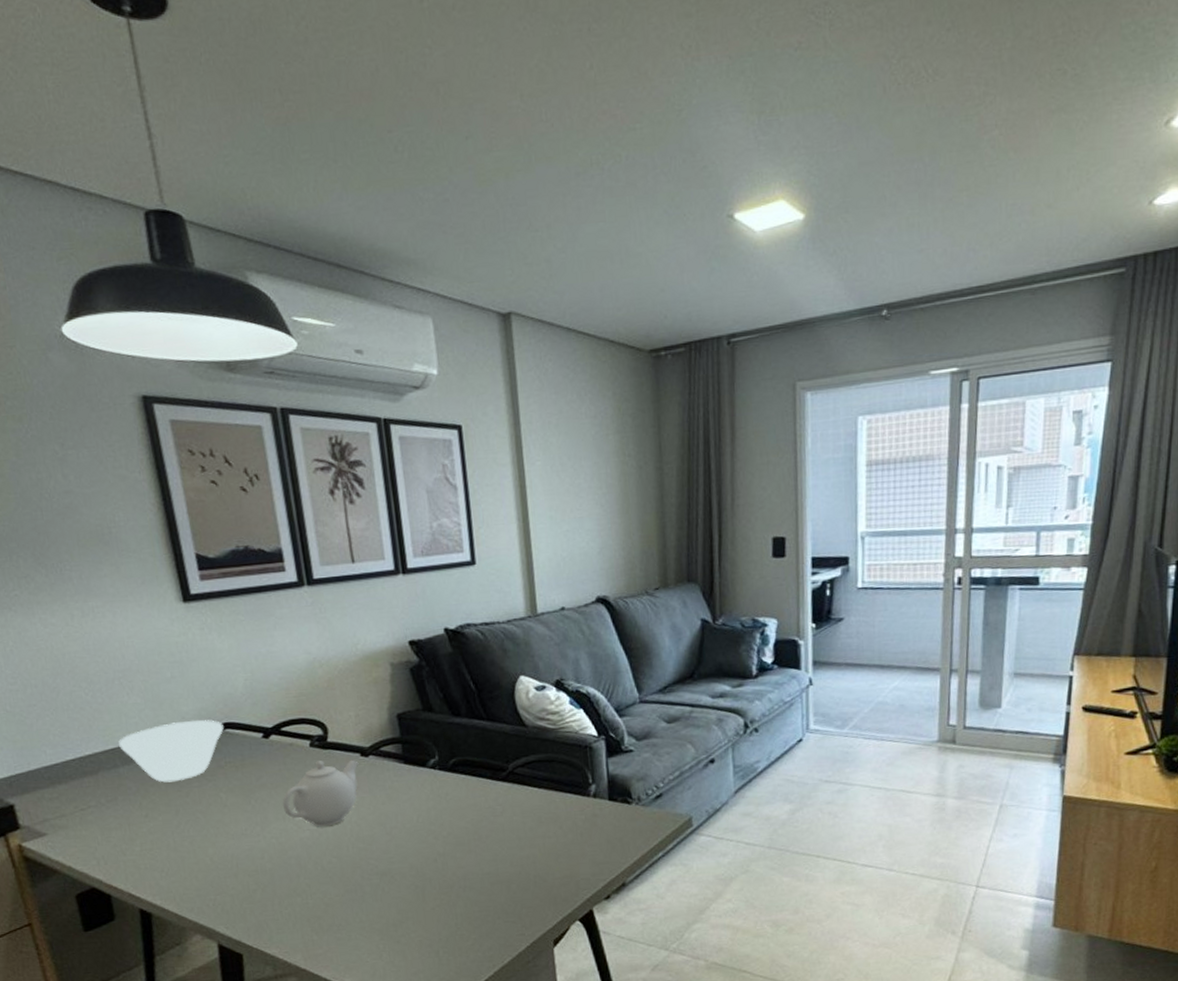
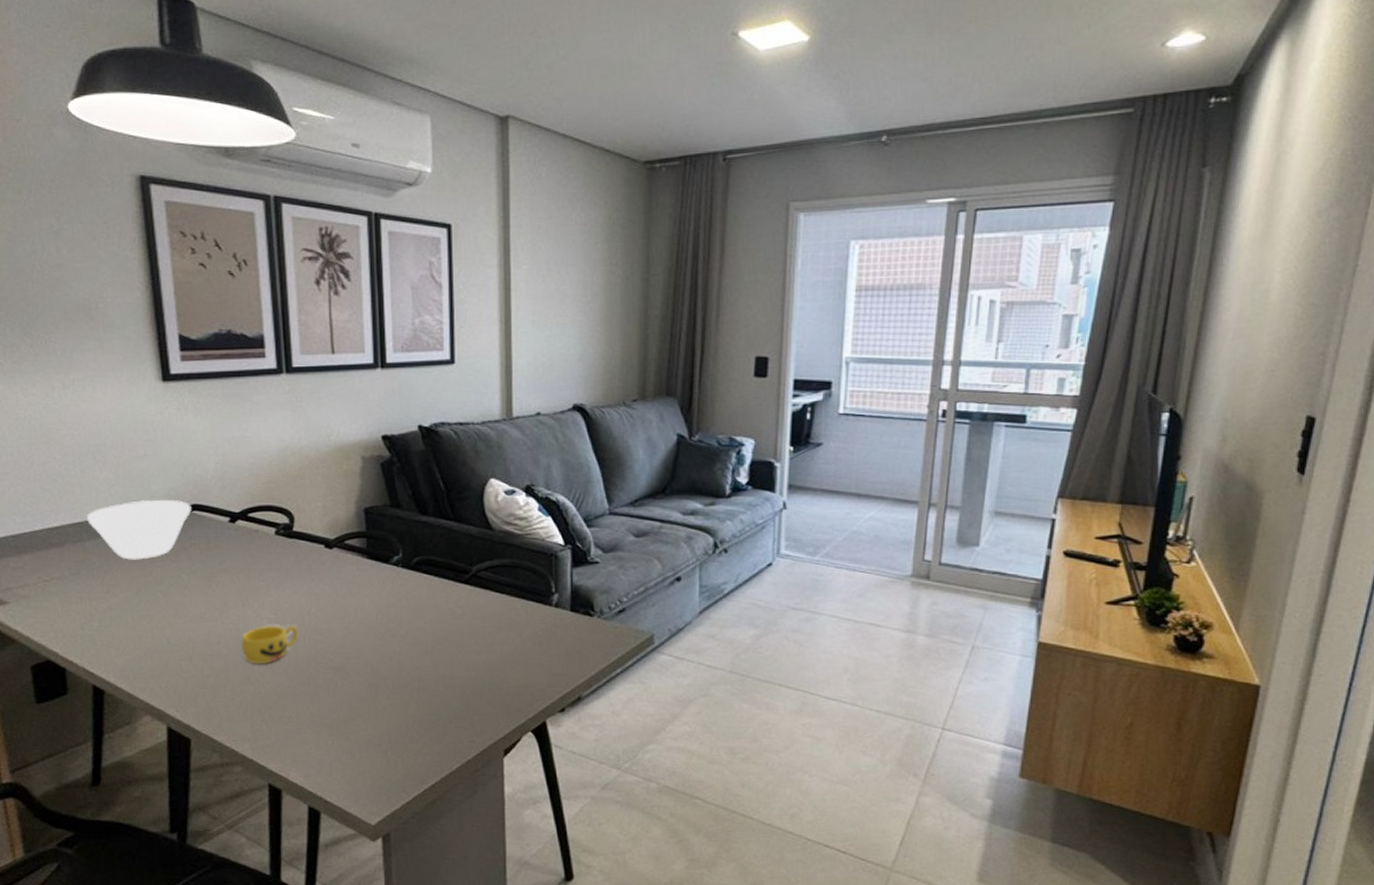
teapot: present [282,760,359,827] -> none [243,549,322,616]
cup: none [284,835,342,876] -> present [240,625,299,665]

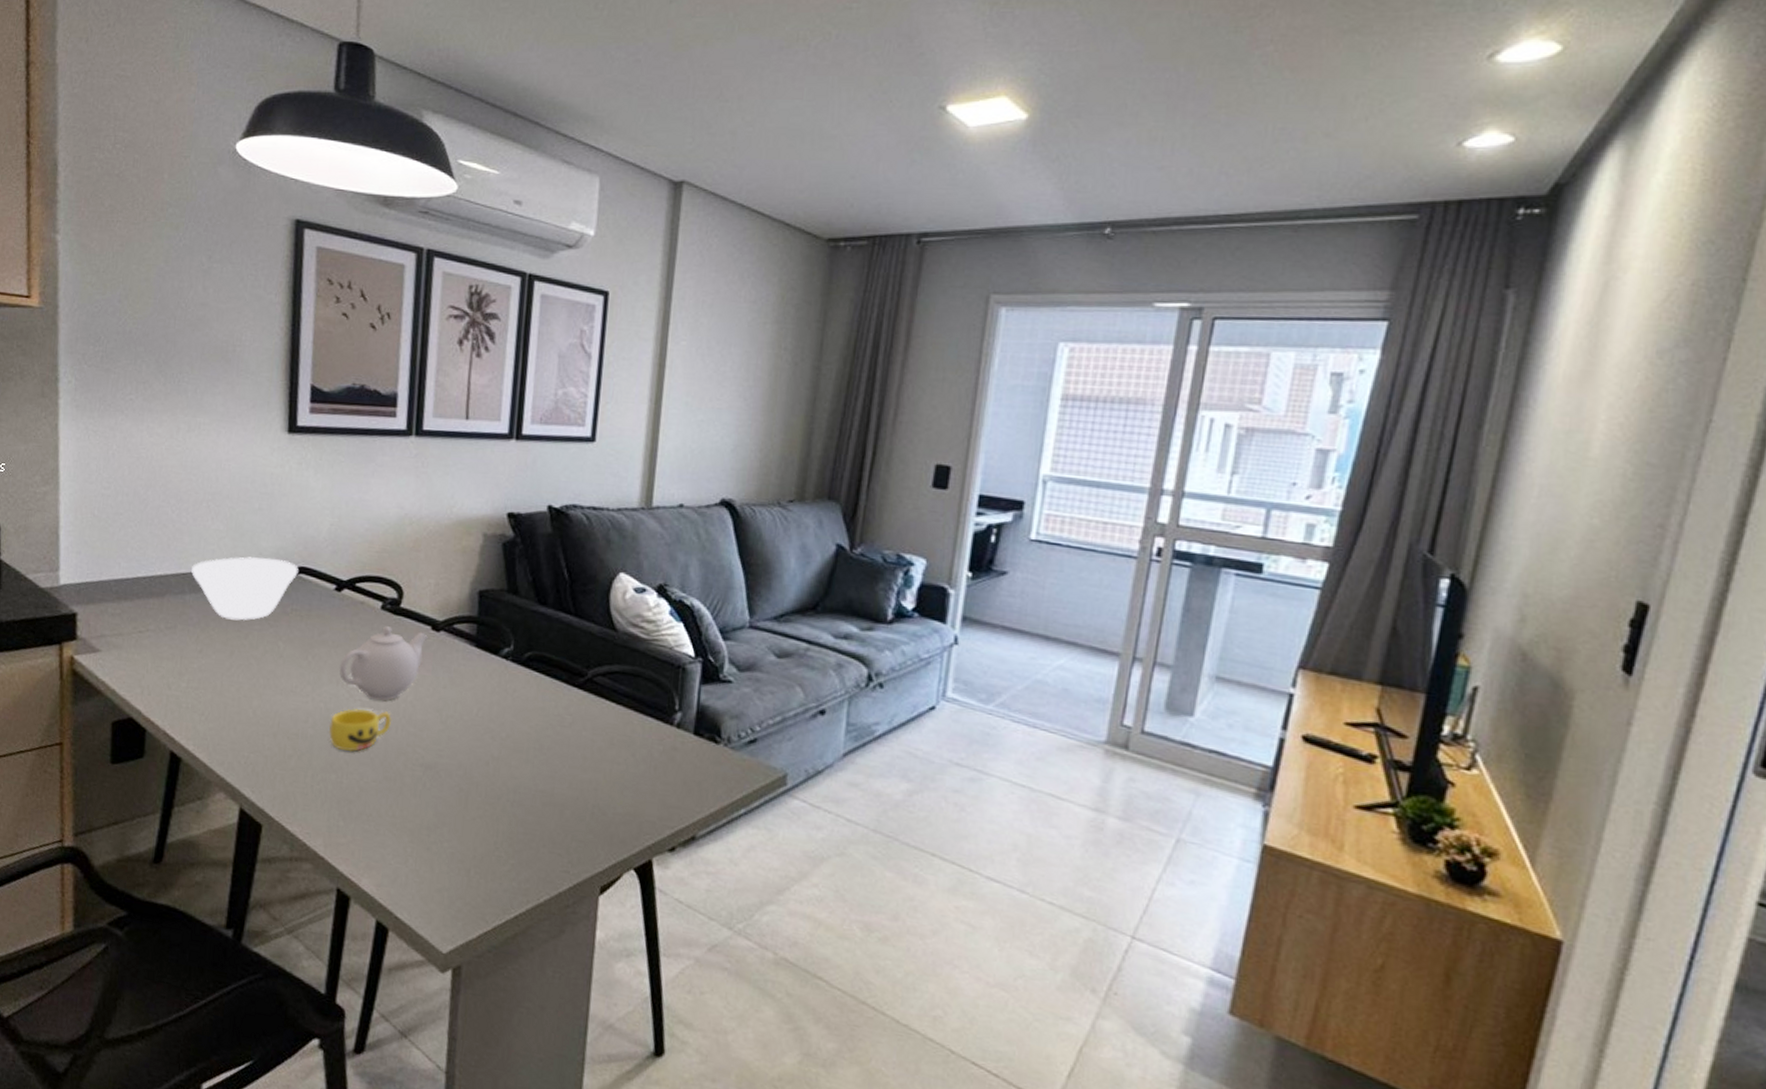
teapot: none [243,549,322,616] -> present [339,626,428,701]

